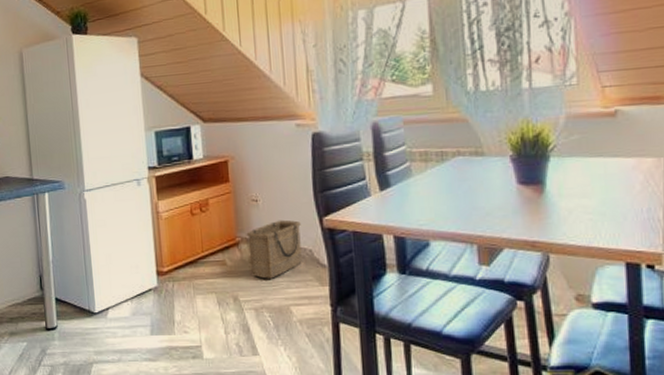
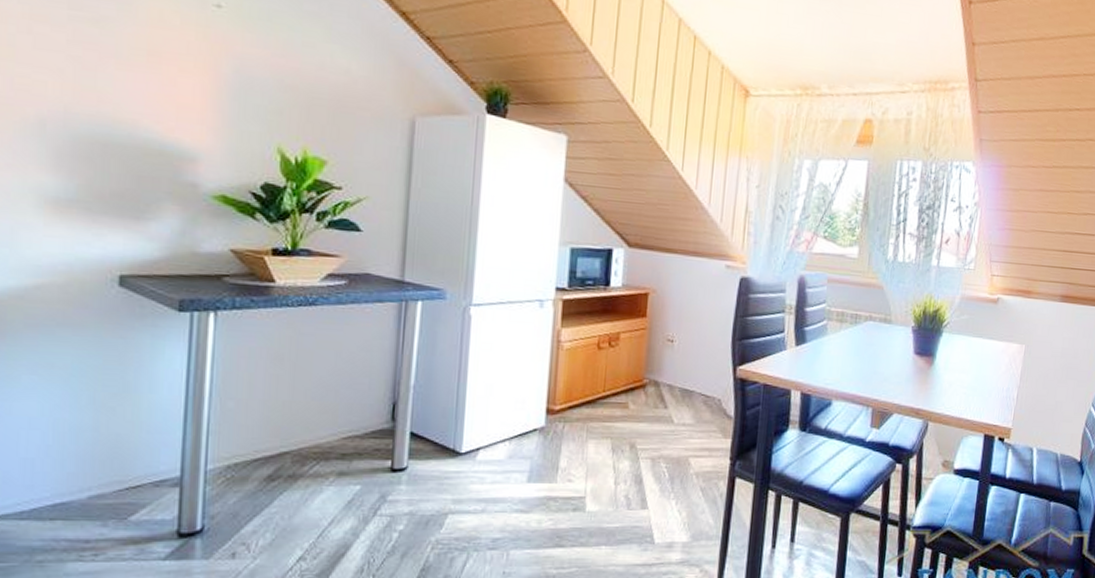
basket: present [246,219,302,279] -> none [654,364,714,427]

